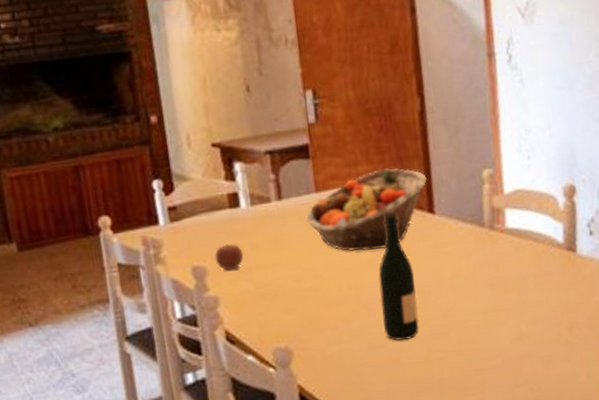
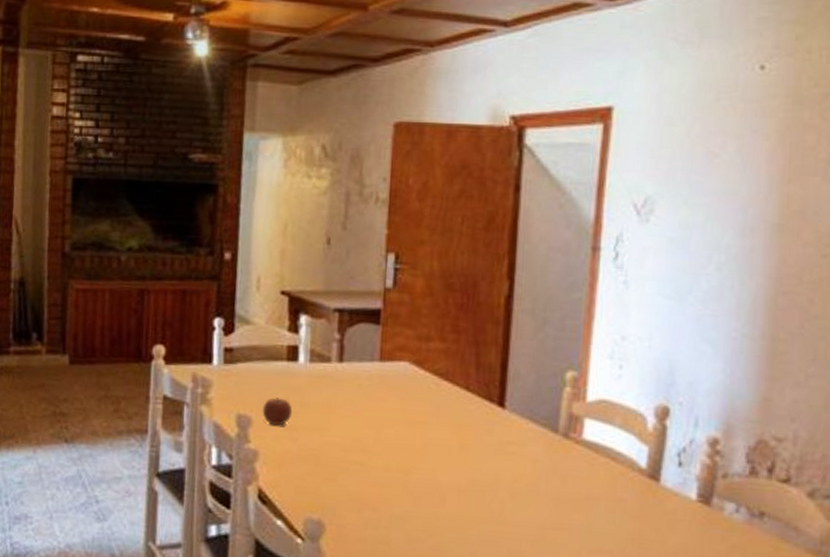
fruit basket: present [306,168,427,251] -> none [365,350,503,436]
wine bottle: present [378,210,419,341] -> none [428,396,472,541]

